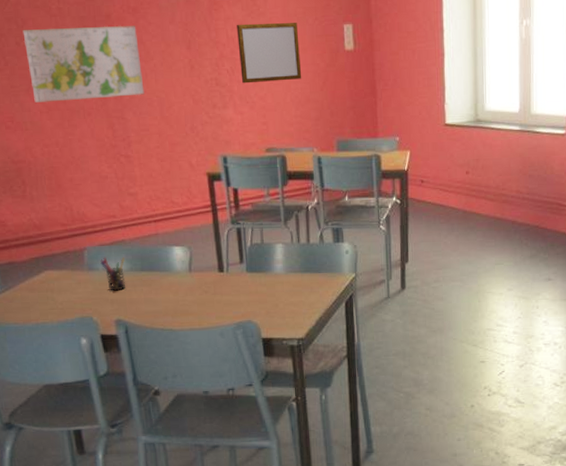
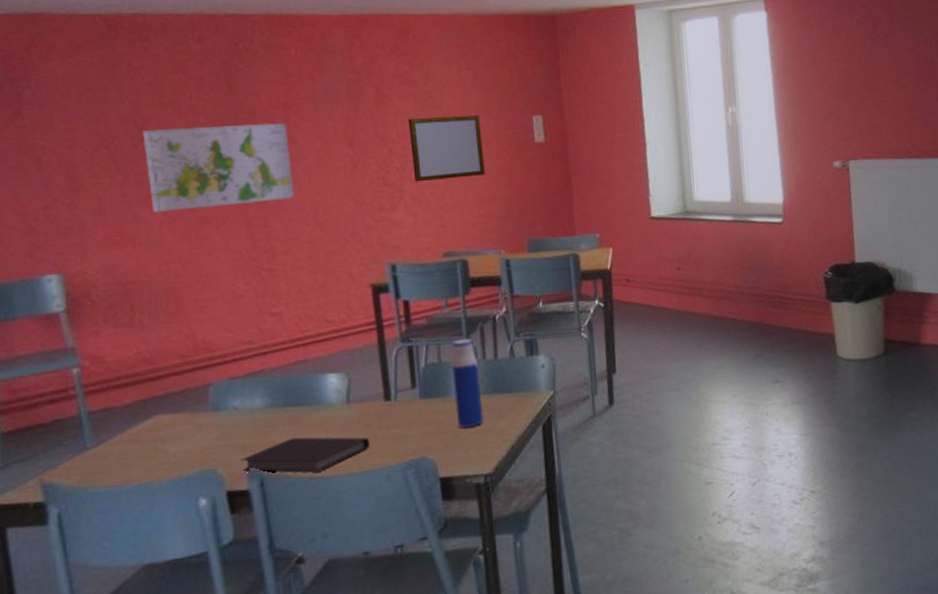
pen holder: present [100,257,126,291] -> none [230,391,264,435]
notebook: none [109,296,207,326] -> present [240,437,369,473]
water bottle: none [272,224,298,300] -> present [451,338,484,429]

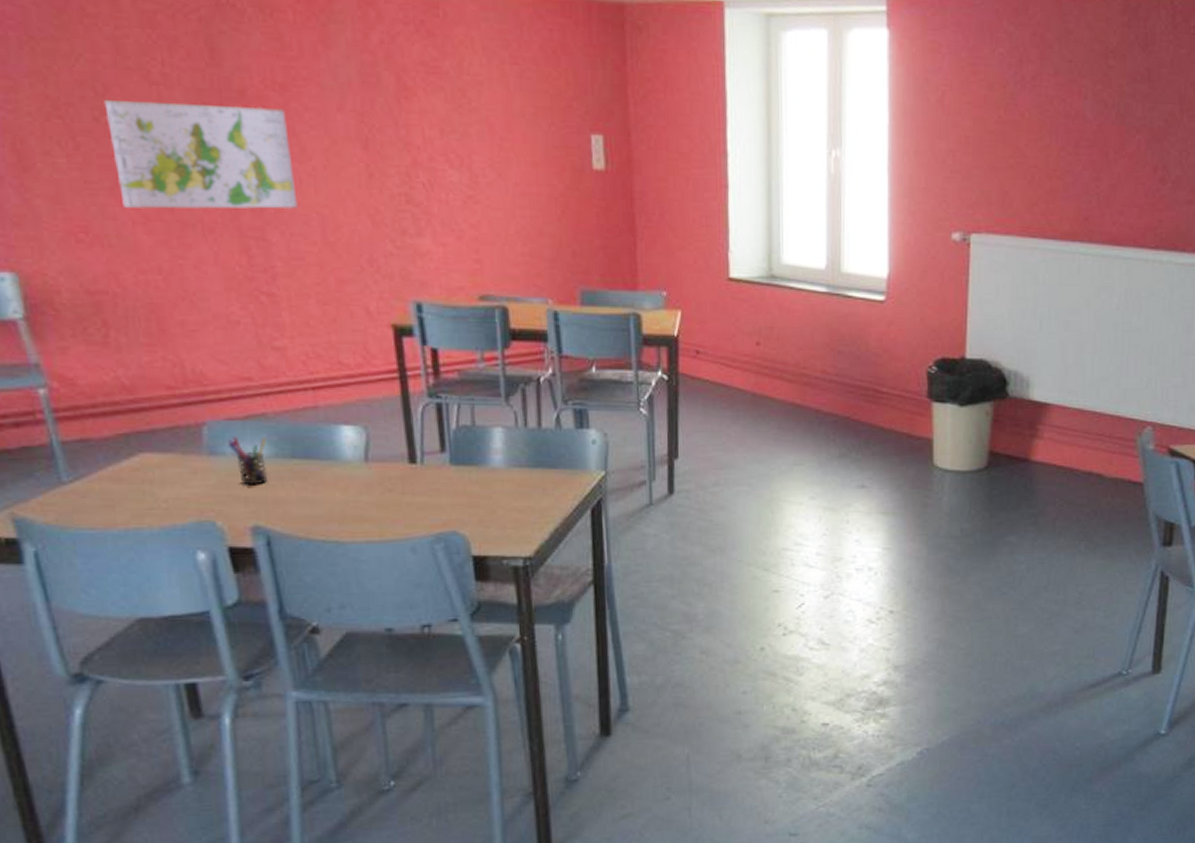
pen holder: none [230,391,264,435] -> present [228,436,269,486]
notebook: present [240,437,369,473] -> none [242,494,392,536]
writing board: present [408,115,486,182] -> none [437,120,532,205]
water bottle: present [451,338,484,429] -> none [487,401,524,504]

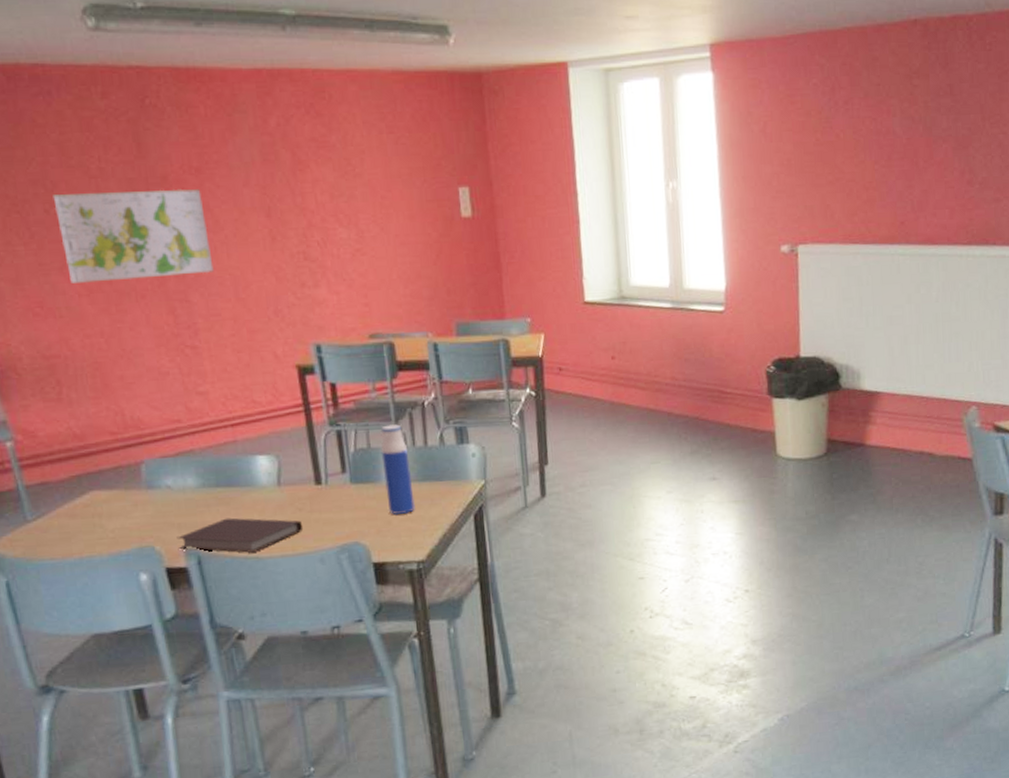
pen holder: present [228,436,269,486] -> none [162,471,198,513]
notebook: none [242,494,392,536] -> present [176,517,302,553]
water bottle: none [487,401,524,504] -> present [380,424,415,515]

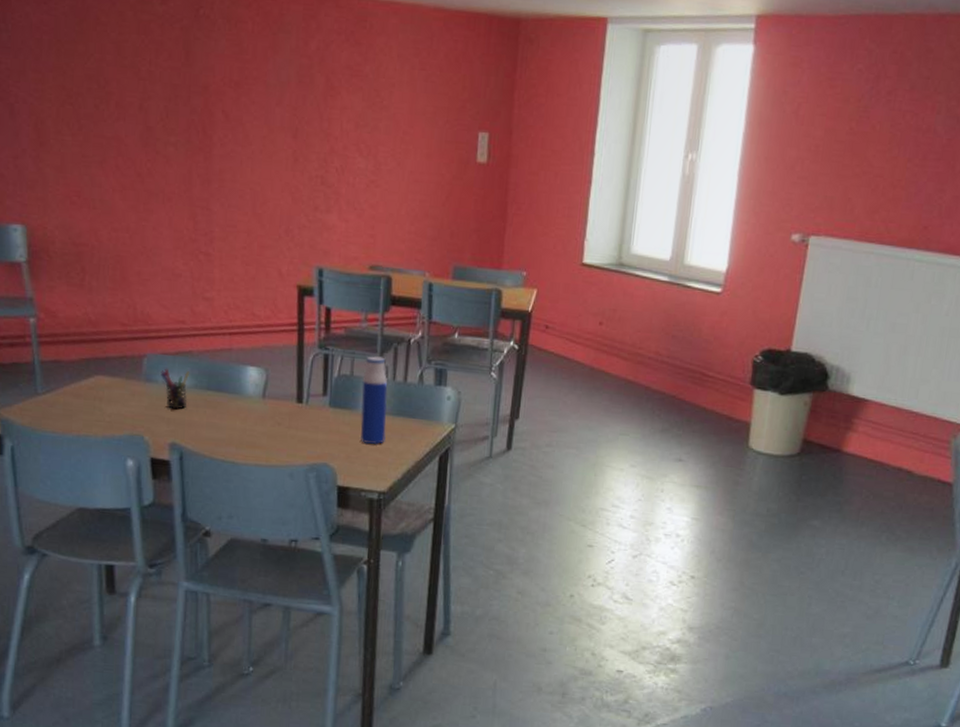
map: present [53,189,214,283] -> none [104,91,238,186]
pen holder: none [162,471,198,513] -> present [160,368,190,410]
notebook: present [176,517,302,553] -> none [164,420,278,457]

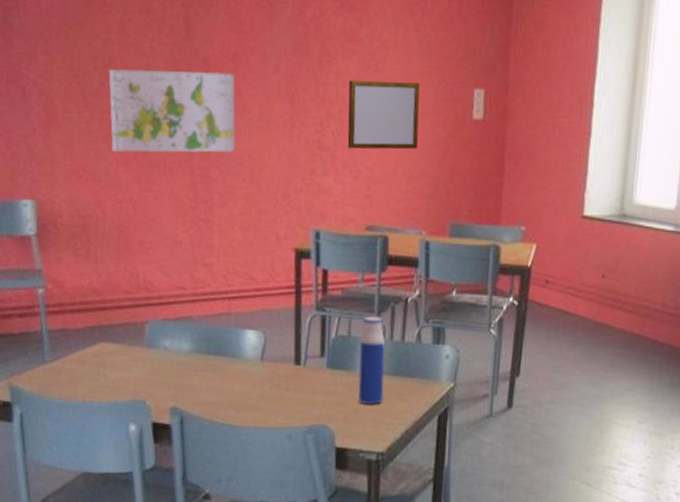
map: none [104,91,238,186] -> present [109,69,236,154]
pen holder: present [160,368,190,410] -> none [162,334,191,374]
writing board: none [351,116,425,190] -> present [347,80,420,150]

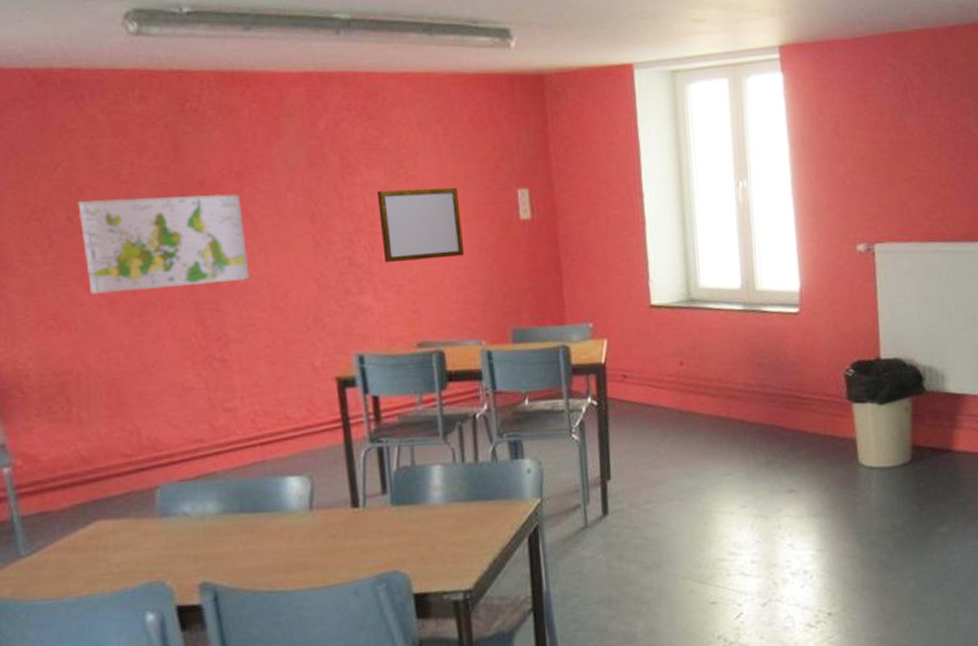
water bottle: present [357,316,385,405] -> none [426,439,463,540]

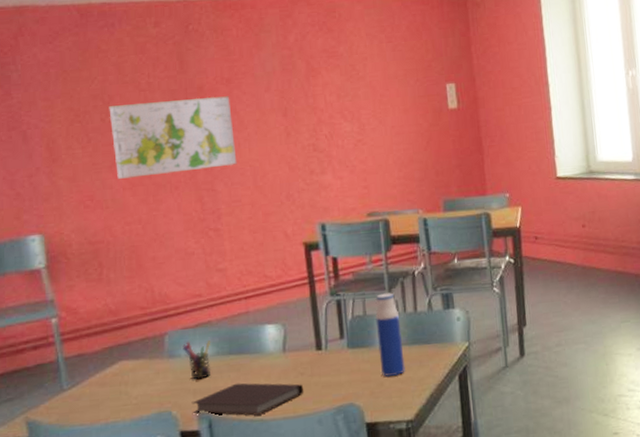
pen holder: none [179,496,217,544] -> present [183,340,212,380]
notebook: none [191,547,335,587] -> present [191,383,303,416]
writing board: present [377,188,465,263] -> none [335,85,405,148]
water bottle: none [426,439,463,540] -> present [375,292,405,377]

